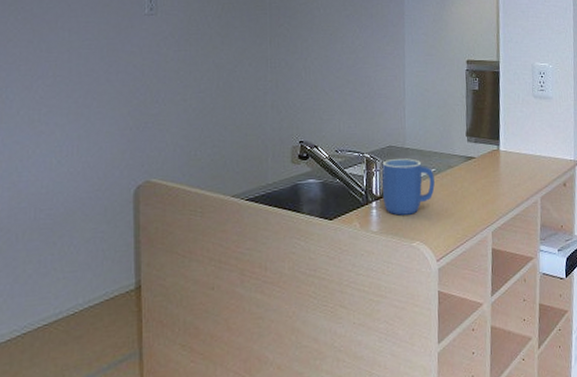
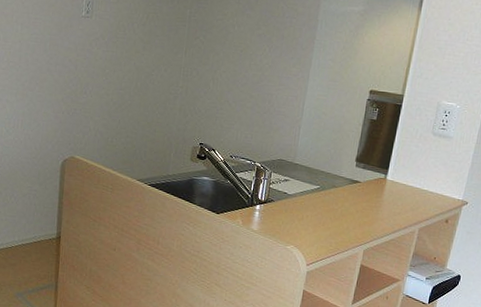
mug: present [382,158,435,216] -> none [266,171,318,222]

